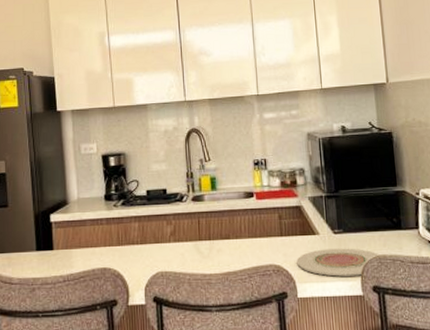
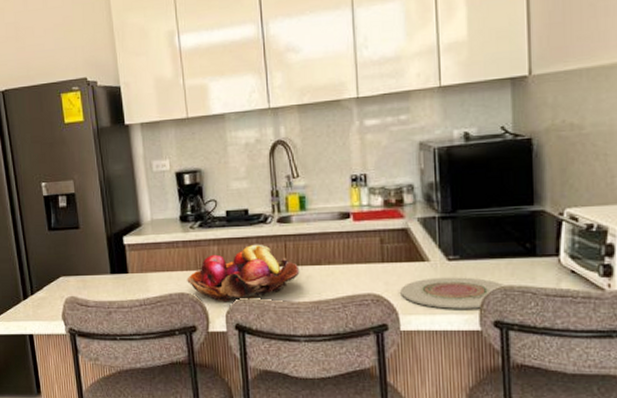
fruit basket: none [109,220,211,276] -> present [187,244,300,302]

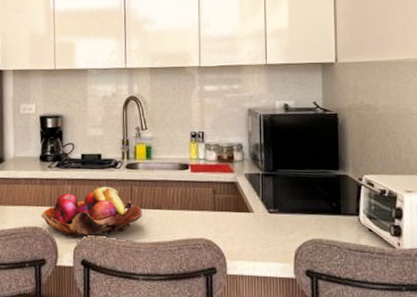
plate: present [400,277,505,309] -> none [228,227,315,258]

